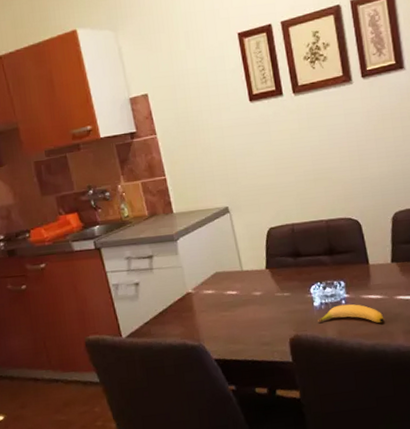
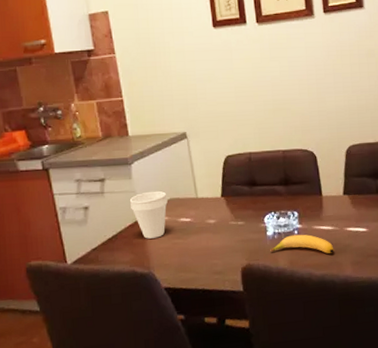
cup: none [177,265,214,312] -> present [129,190,168,239]

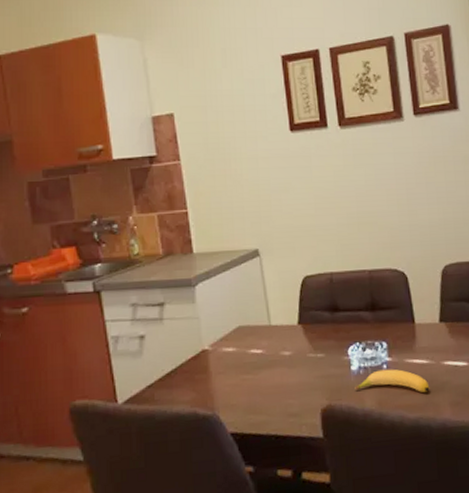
cup: present [129,190,168,239] -> none [192,317,236,374]

